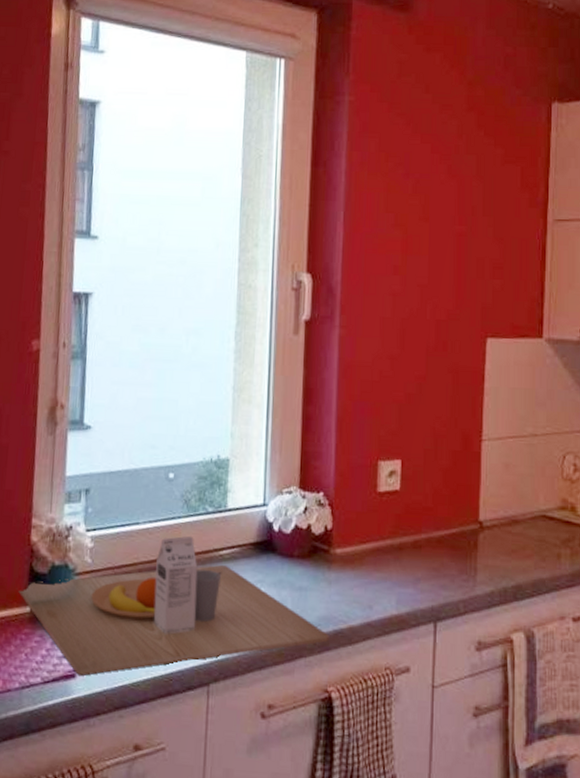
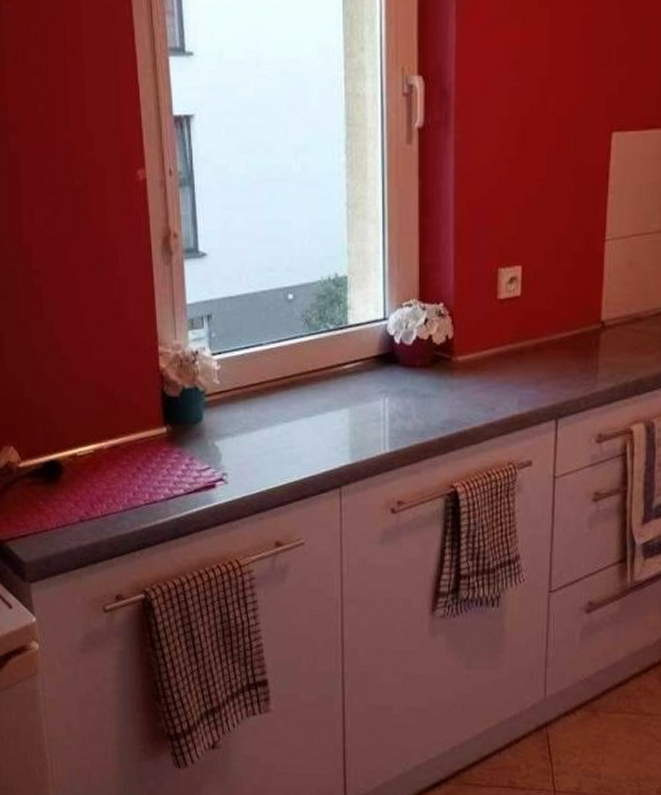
cutting board: present [17,536,330,676] -> none [152,354,454,485]

